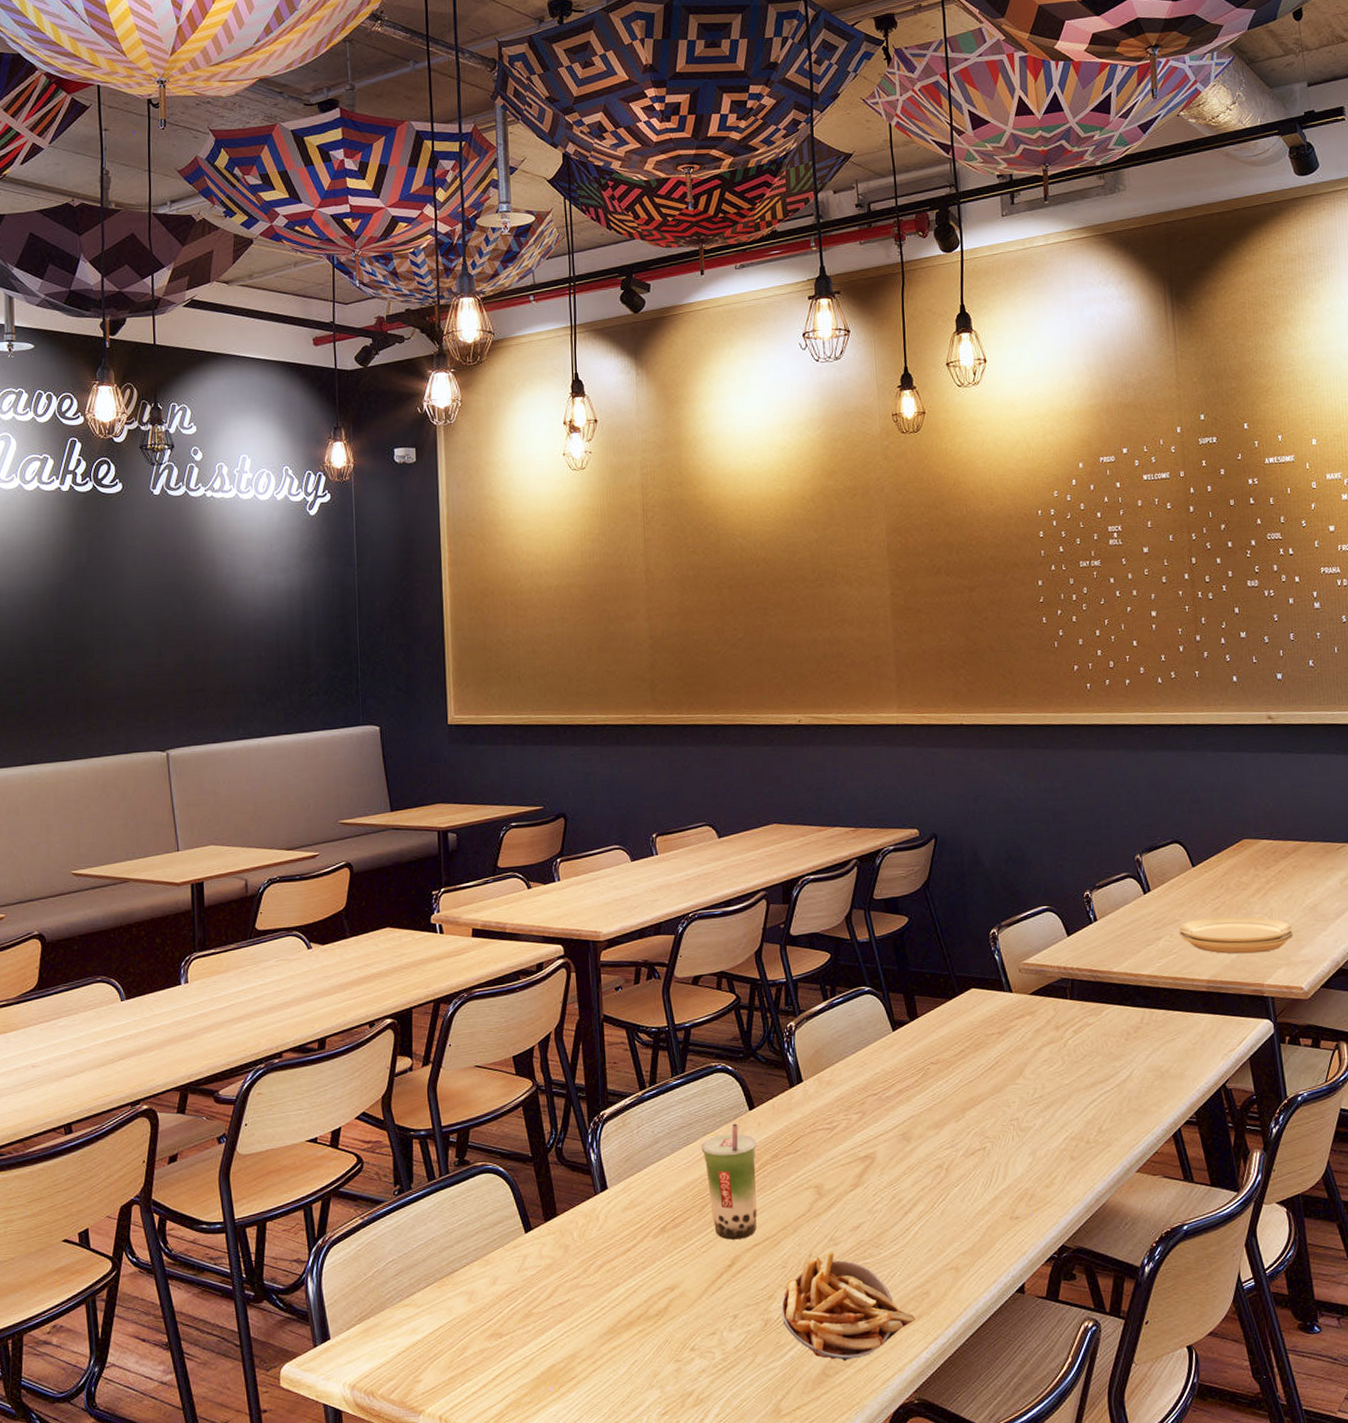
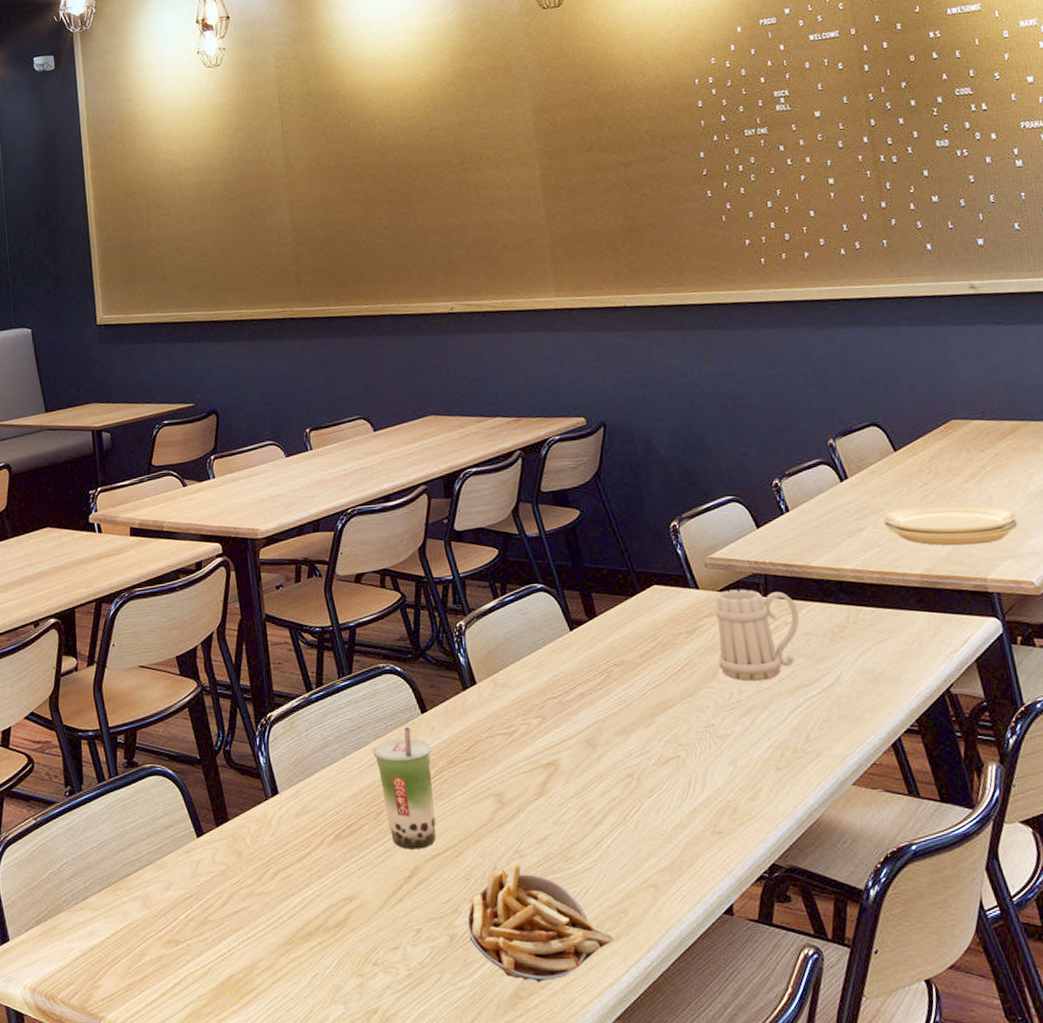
beer mug: none [1025,992,1100,1078] -> present [714,589,799,681]

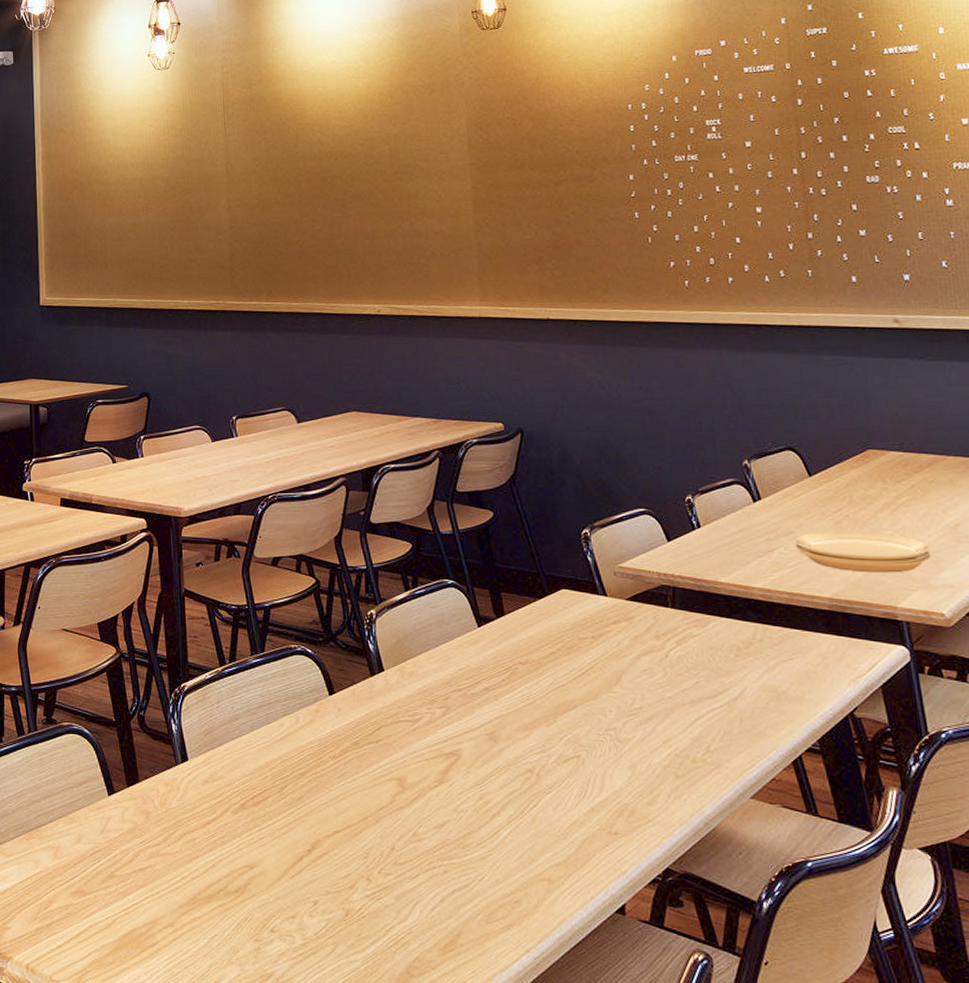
beverage cup: present [372,727,436,849] -> none [280,707,338,825]
french fries: present [466,864,613,982] -> none [362,847,505,962]
beer mug: present [714,589,799,681] -> none [621,599,706,690]

